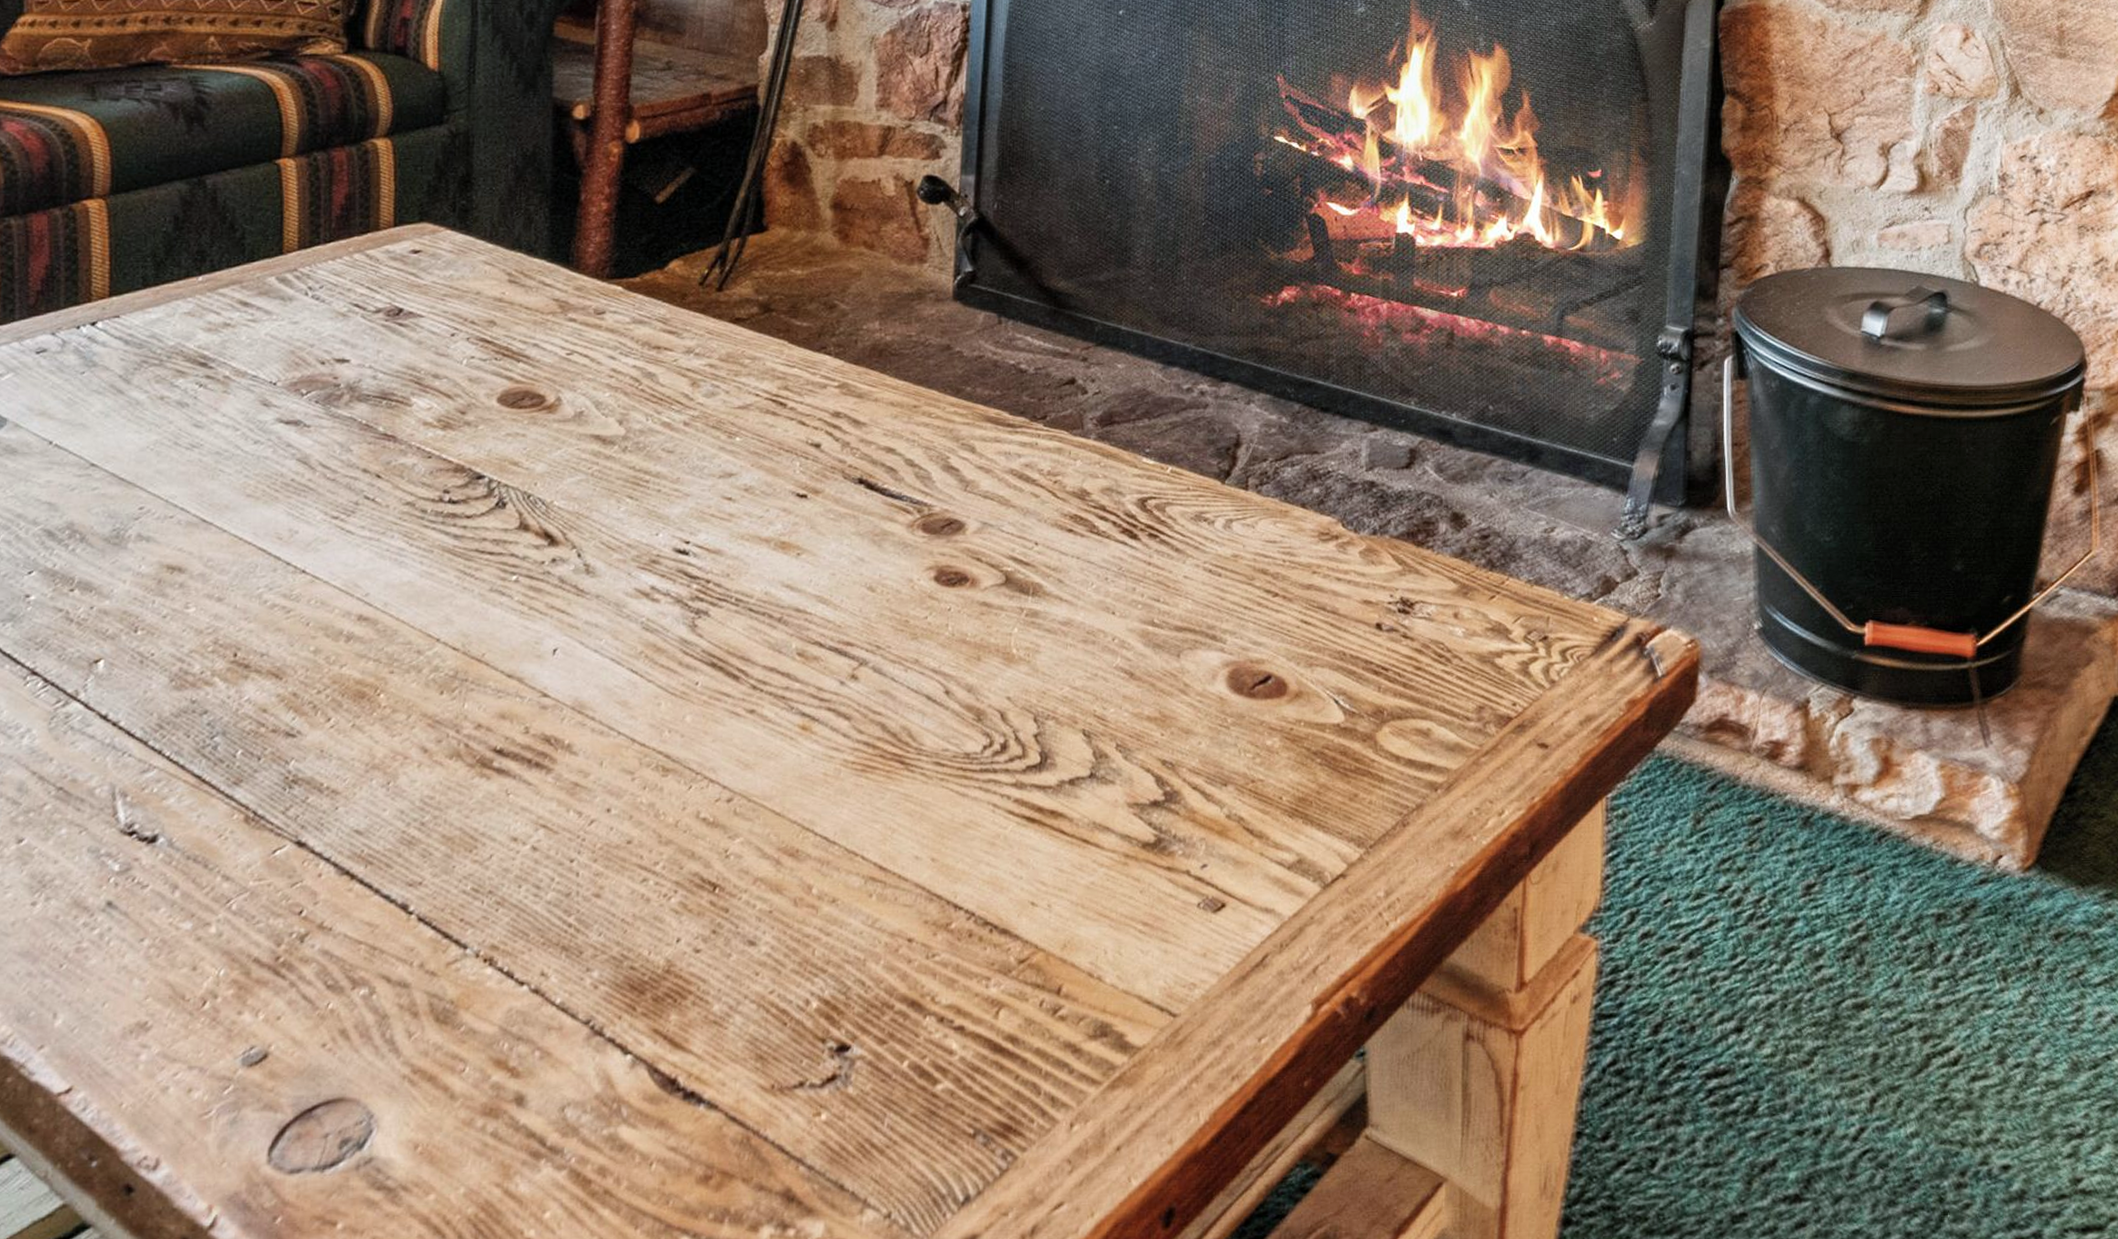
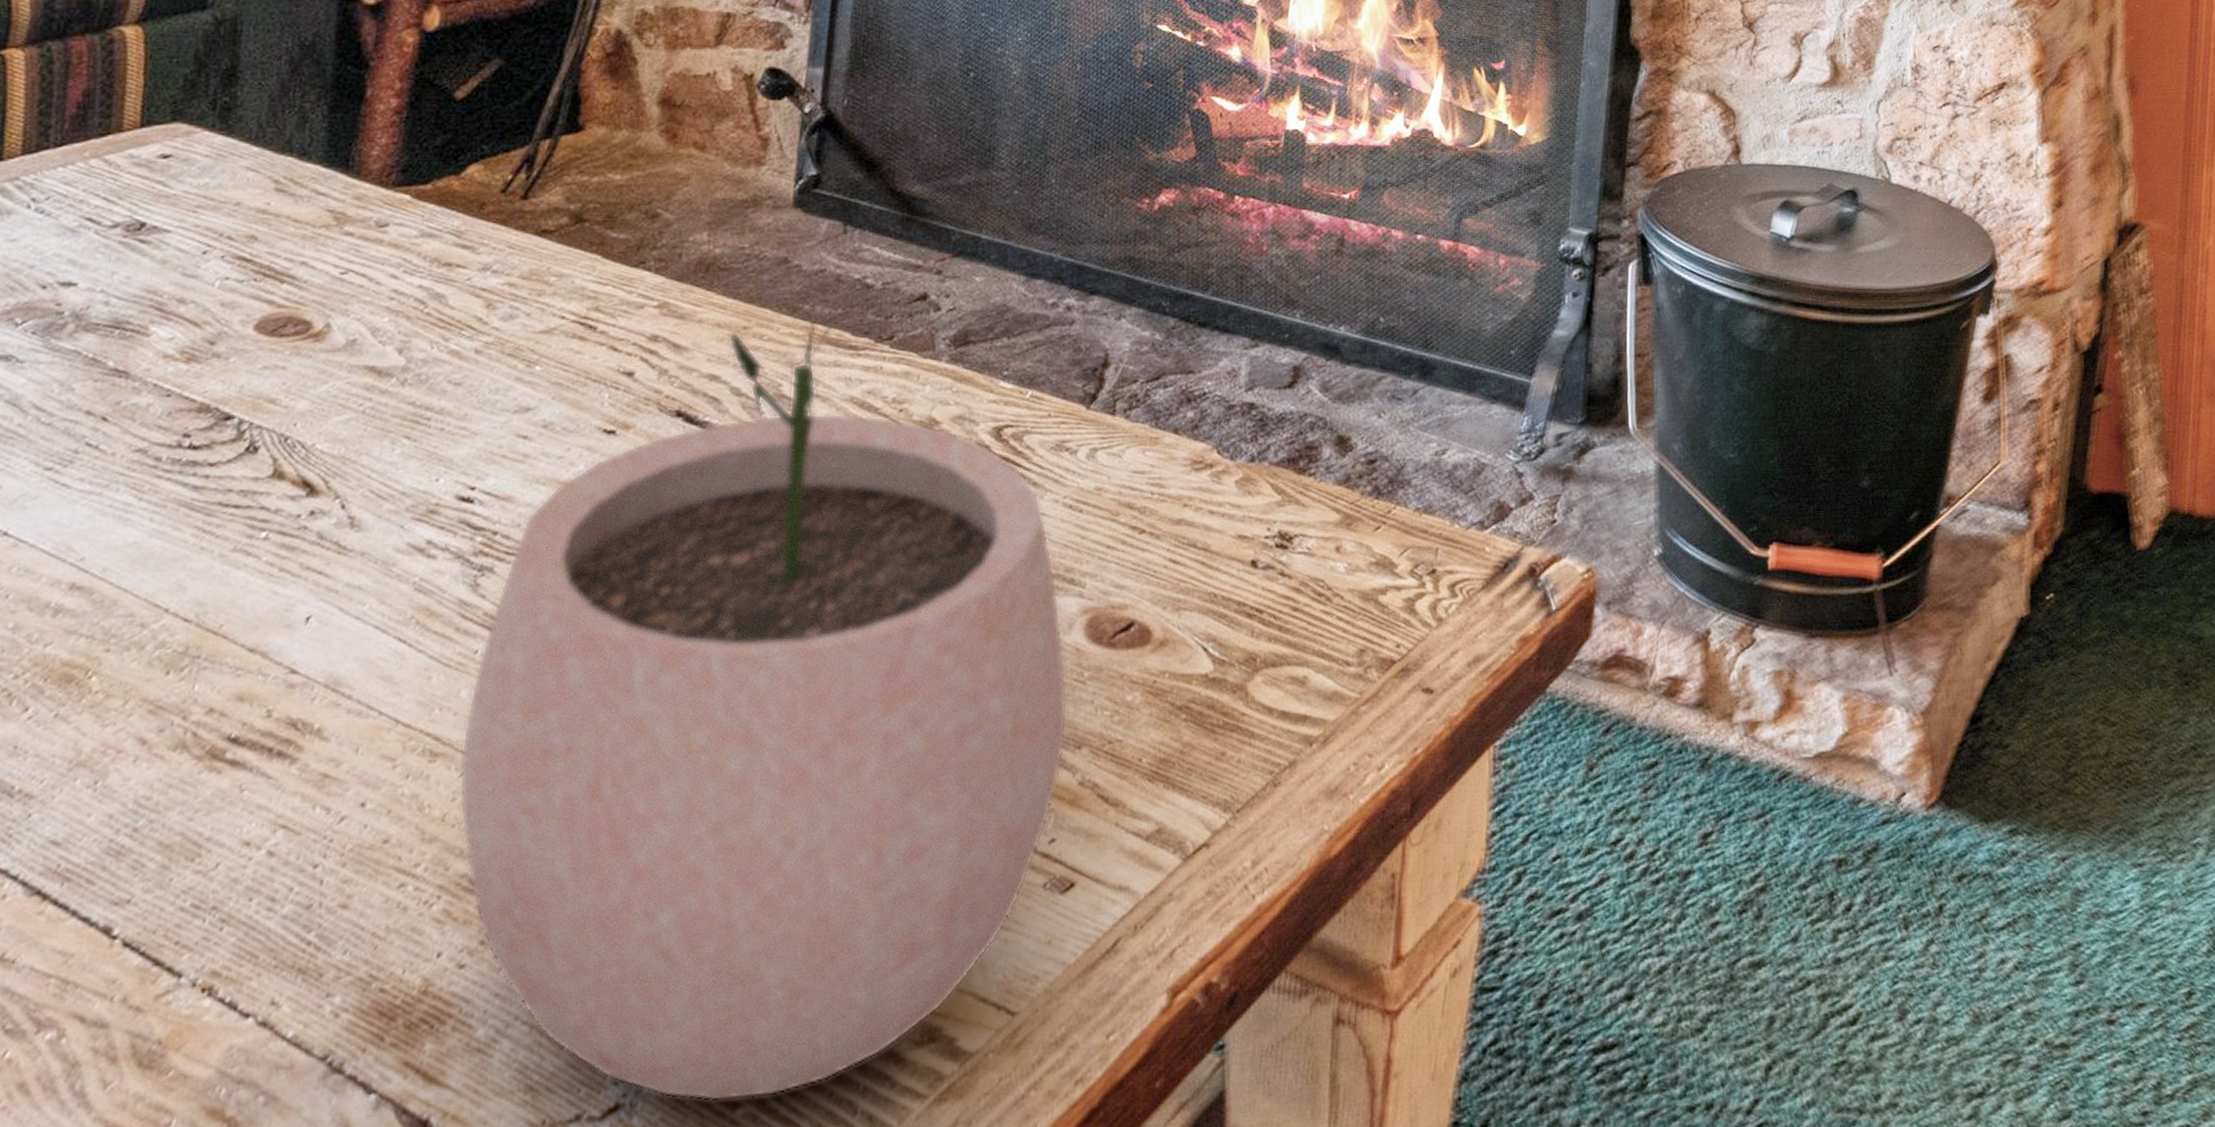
plant pot: none [687,391,1214,1077] -> present [458,309,1068,1102]

